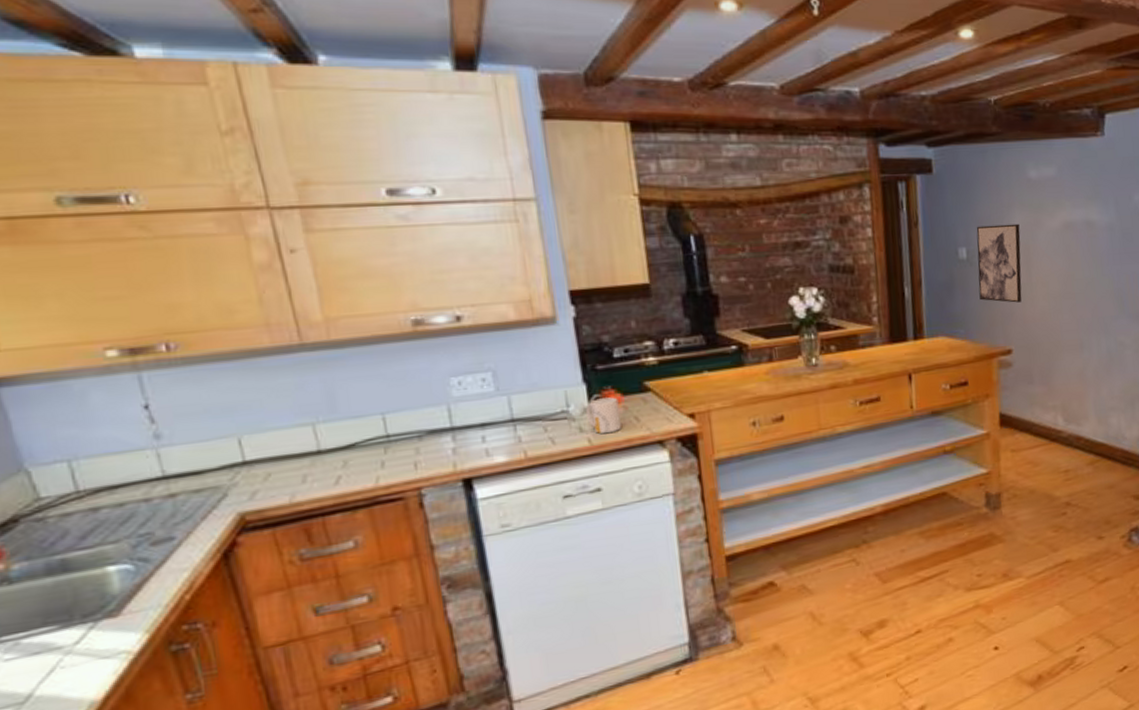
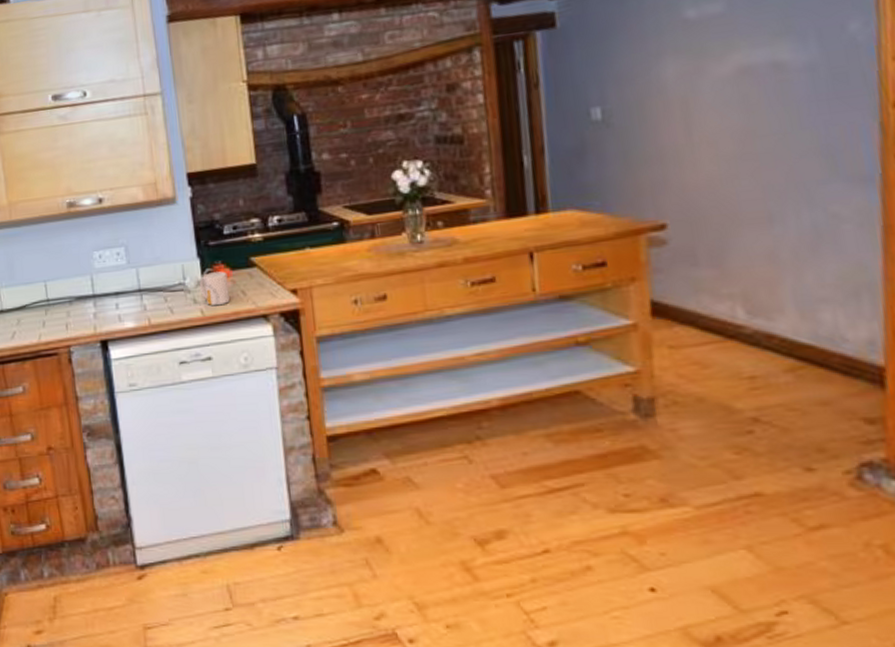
wall art: present [976,223,1022,303] -> none [614,74,679,168]

